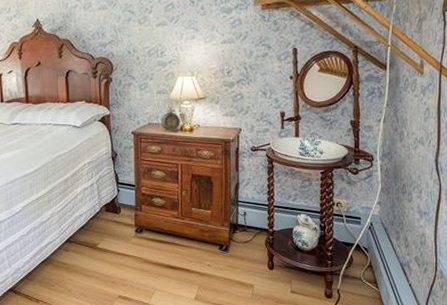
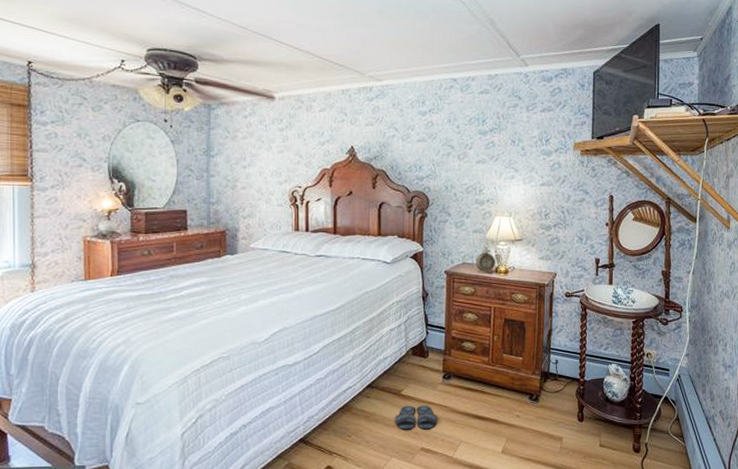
slippers: none [93,257,133,280] -> present [395,405,438,430]

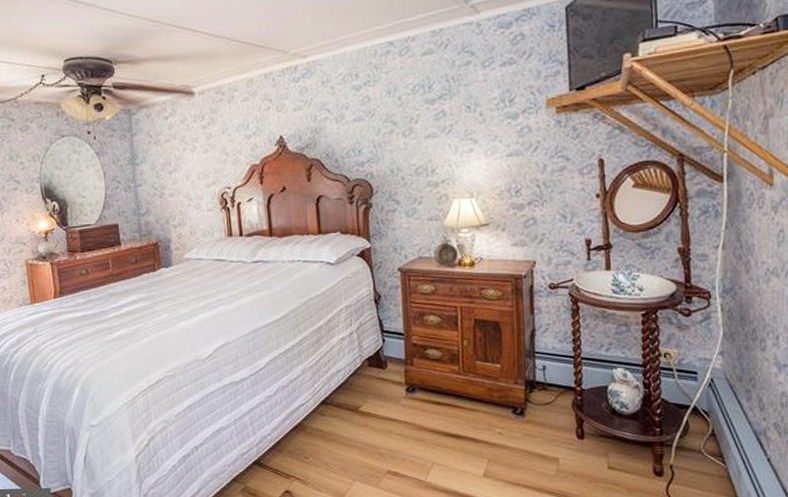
slippers: present [395,405,438,430] -> none [355,422,404,451]

